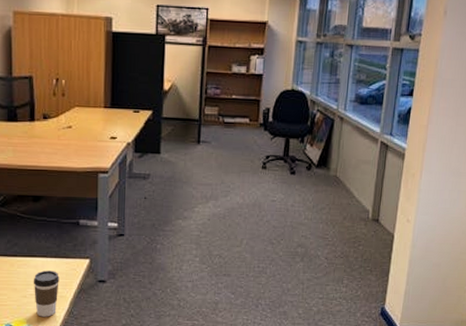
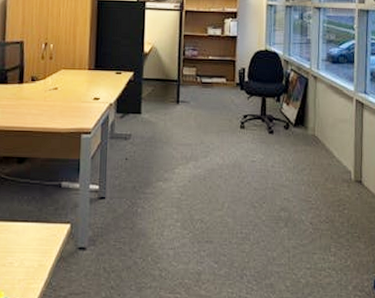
coffee cup: present [33,271,59,317] -> none [13,236,40,288]

